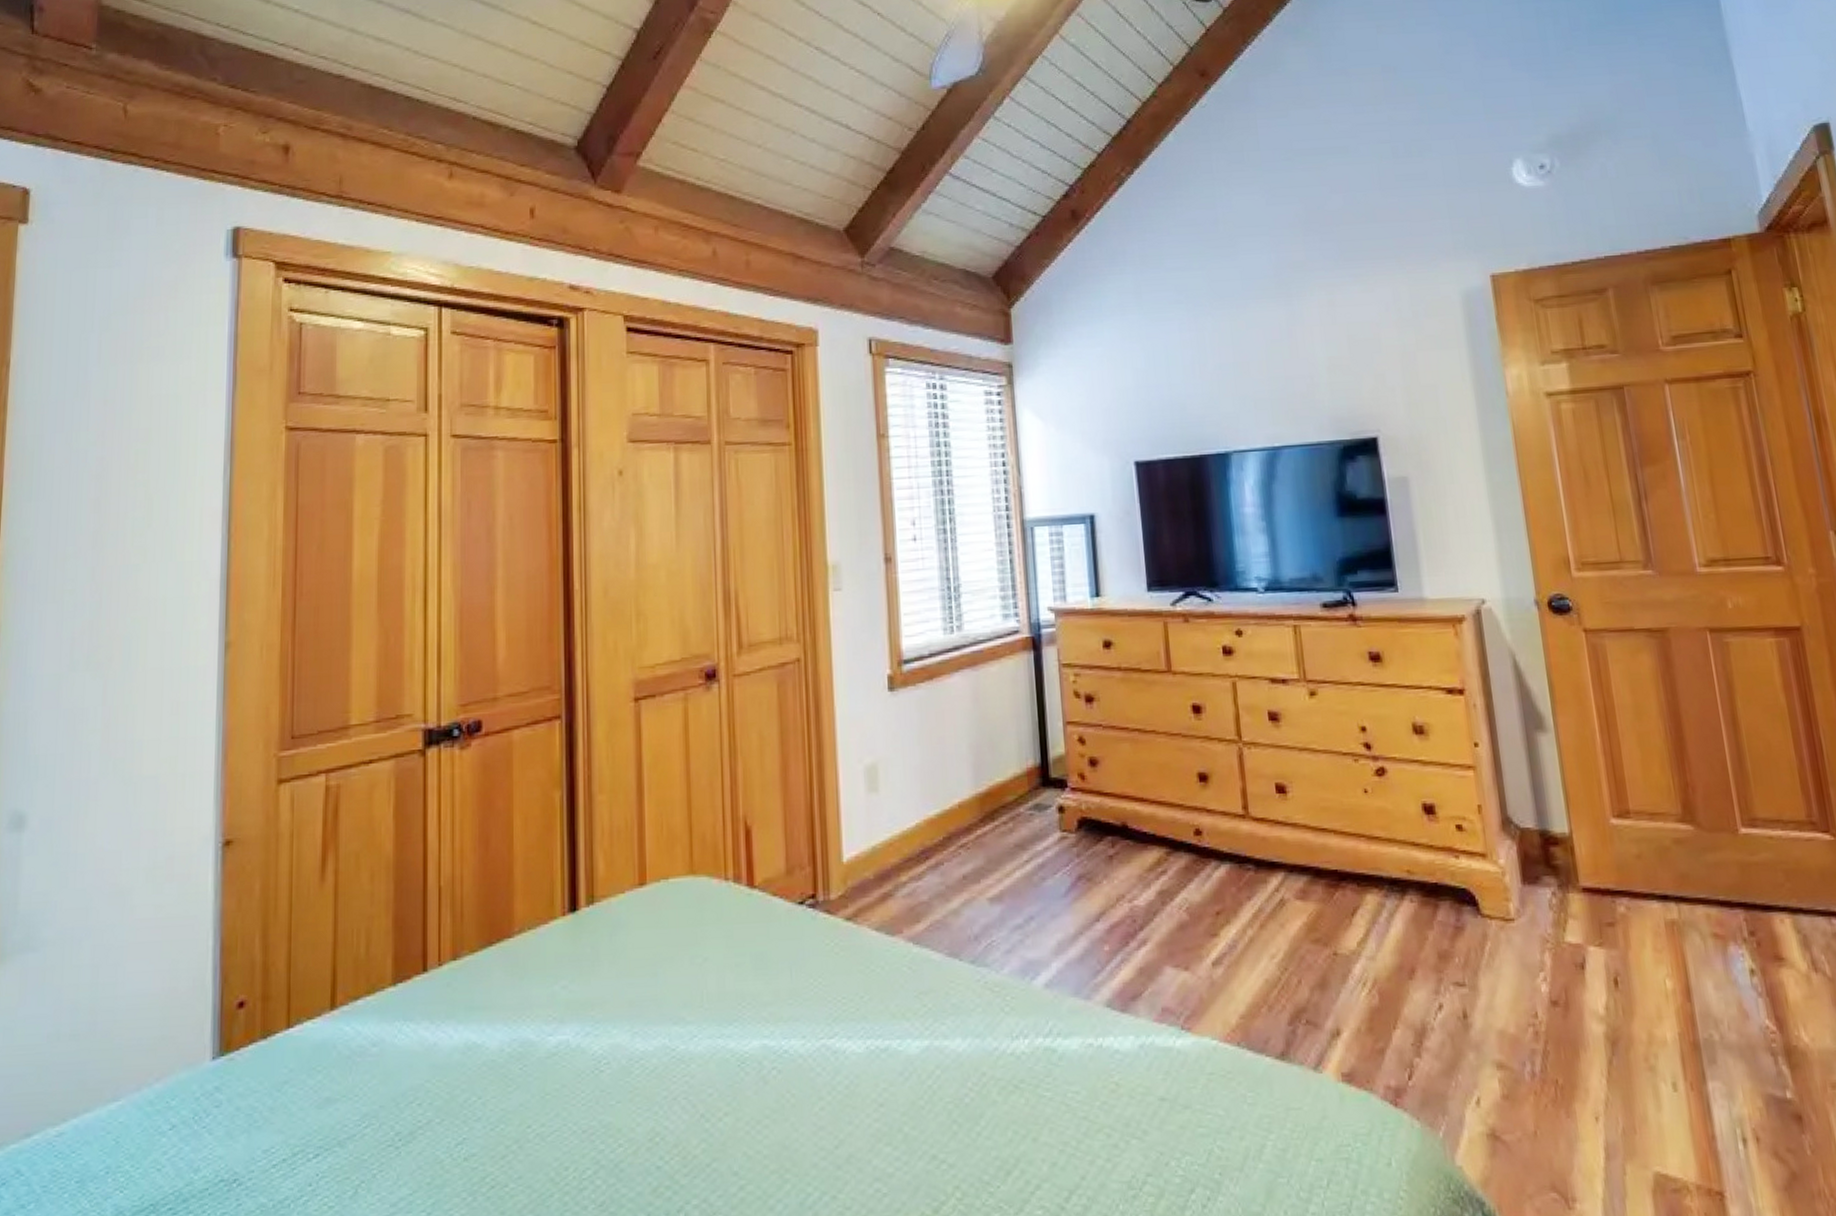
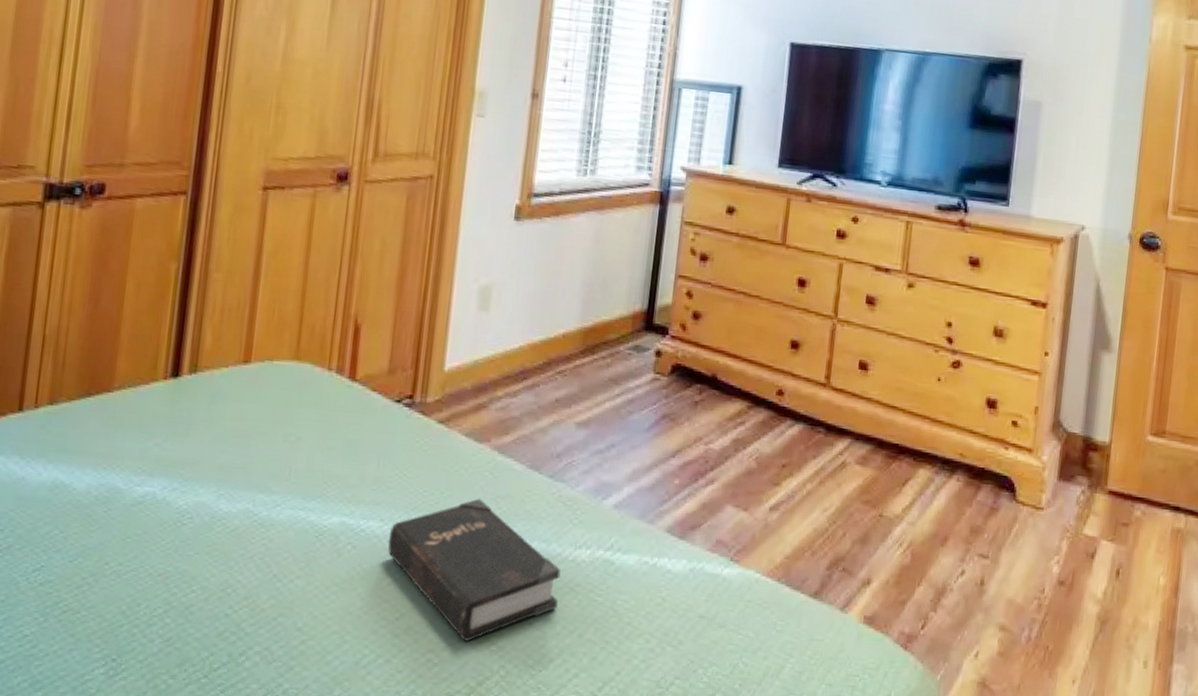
hardback book: none [813,997,1004,1163] -> present [387,498,561,641]

